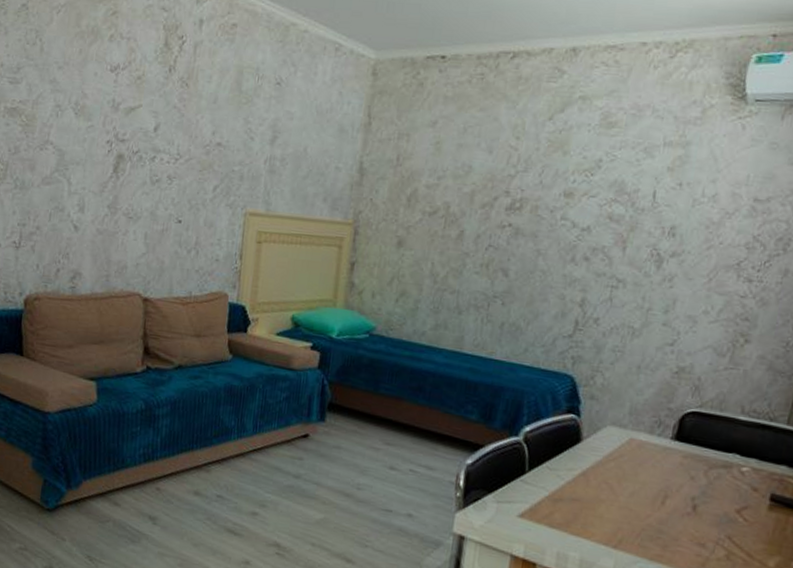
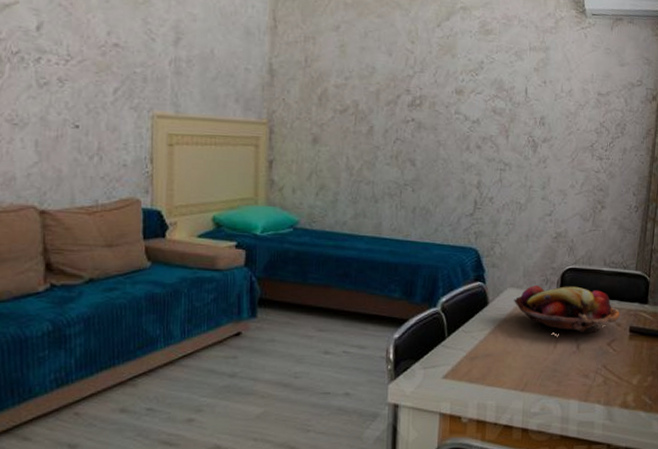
fruit basket: none [614,426,759,495] -> present [514,285,620,333]

